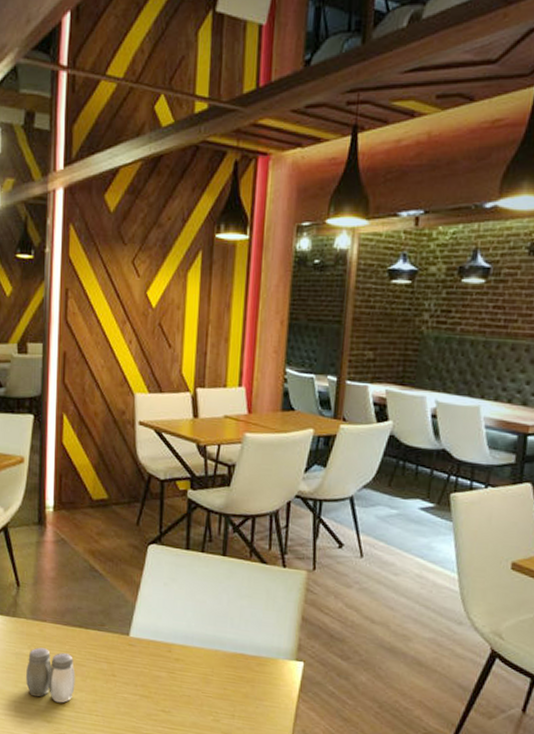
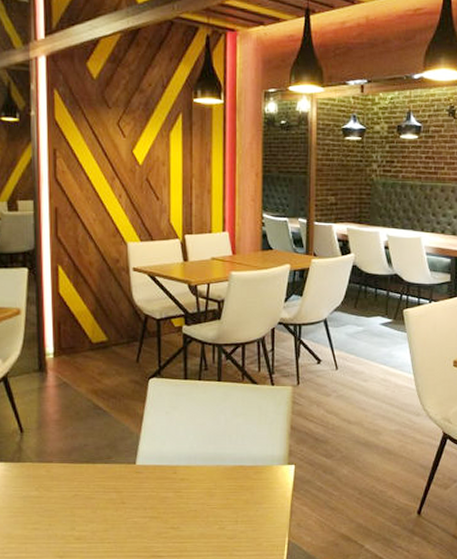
salt and pepper shaker: present [26,647,75,703] -> none [35,488,86,537]

